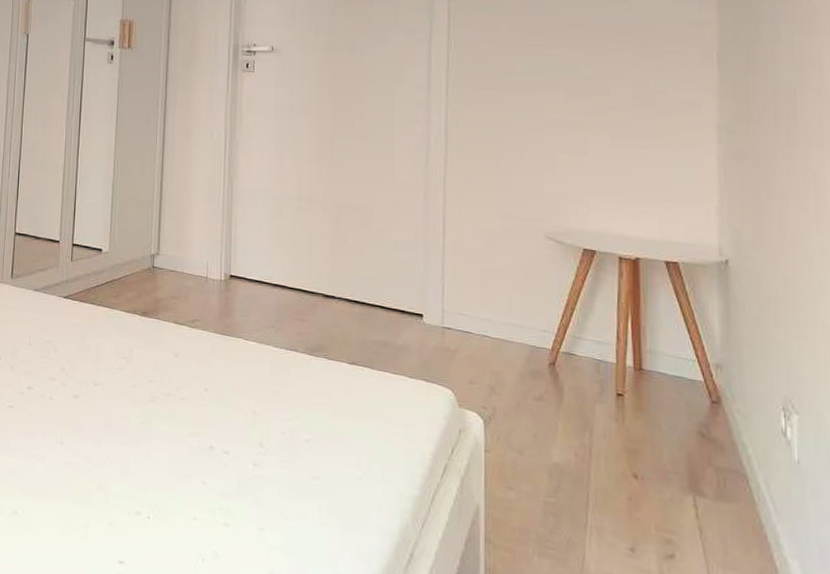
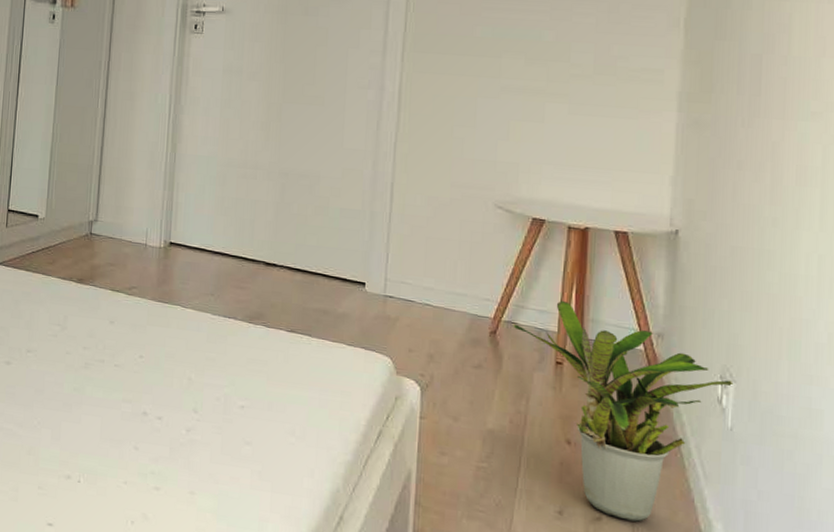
potted plant: none [571,331,797,560] -> present [513,300,734,522]

